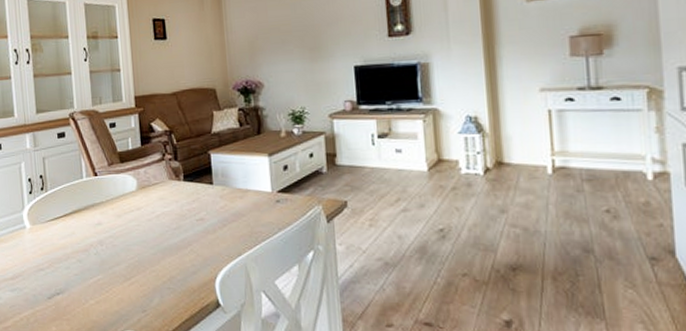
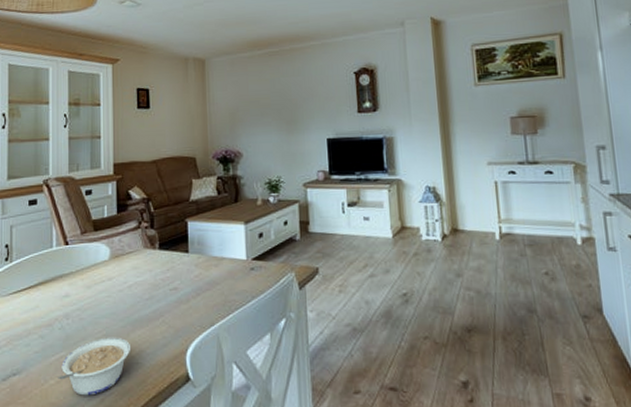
legume: none [96,263,163,316] -> present [57,337,132,396]

